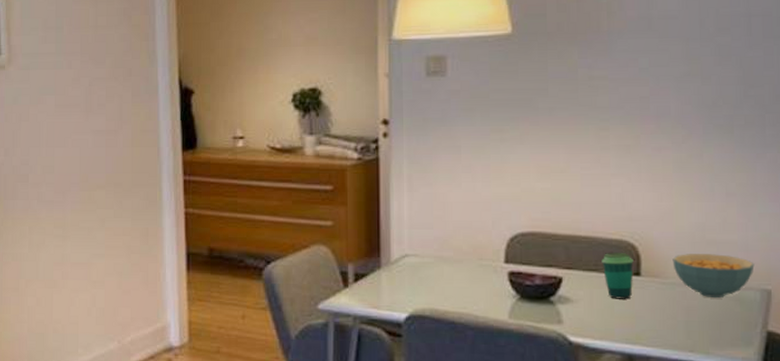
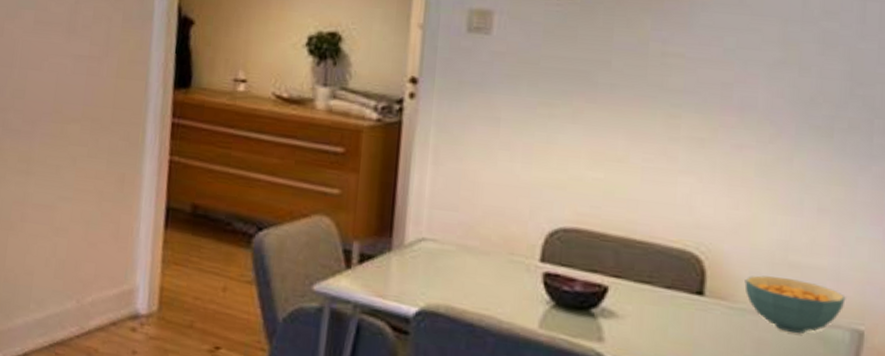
cup: present [601,252,634,299] -> none [657,262,697,322]

